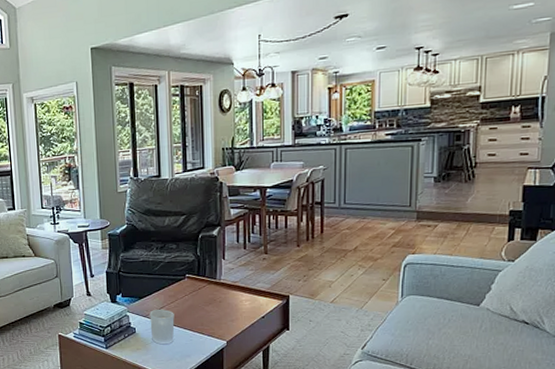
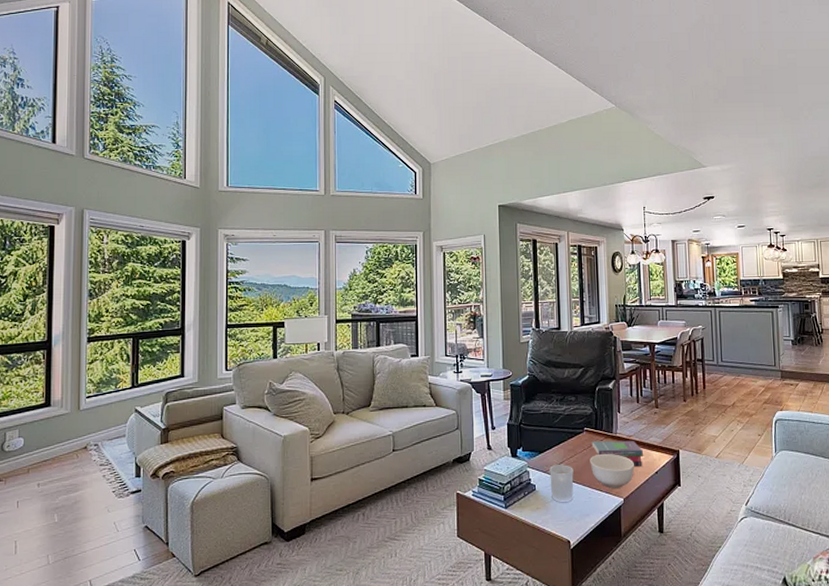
bowl: none [191,298,240,332] -> present [590,453,635,489]
books: none [193,286,250,311] -> present [591,440,644,467]

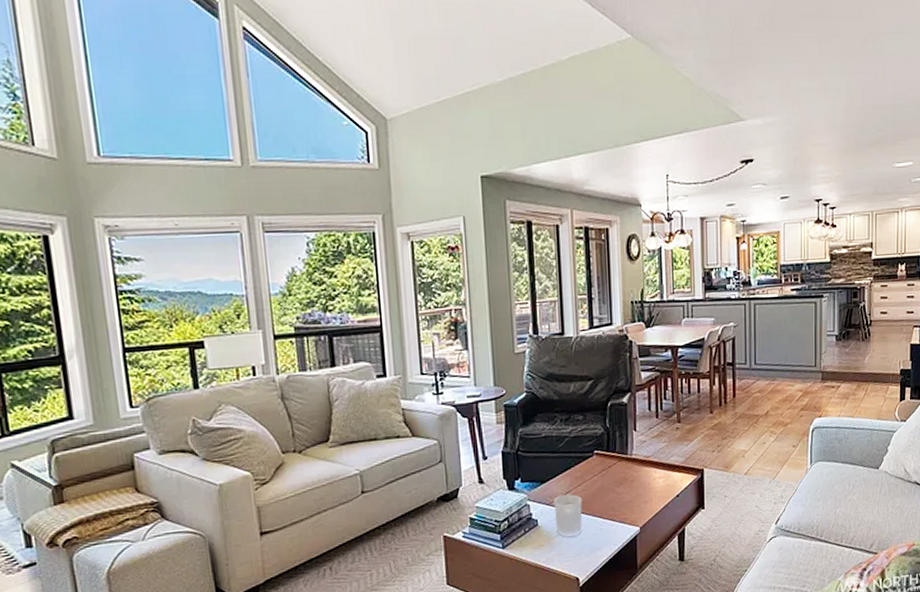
bowl: present [590,453,635,489] -> none [601,478,653,517]
books: present [591,440,644,467] -> none [603,462,664,491]

